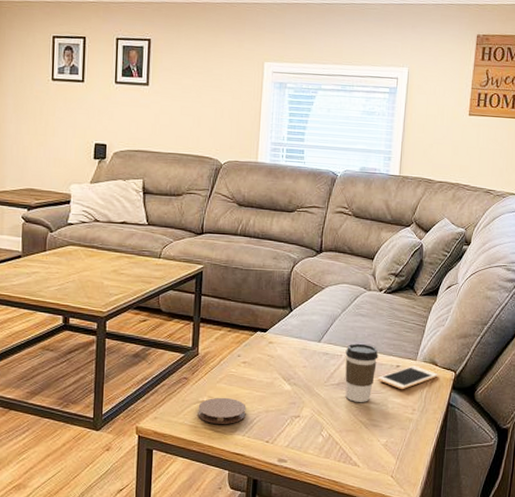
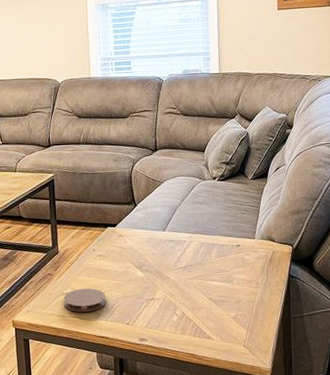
coffee cup: present [345,343,379,402] -> none [188,228,219,282]
cell phone: present [377,365,438,390] -> none [220,243,277,267]

